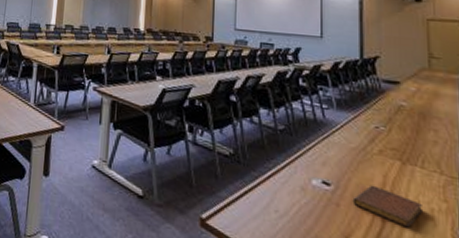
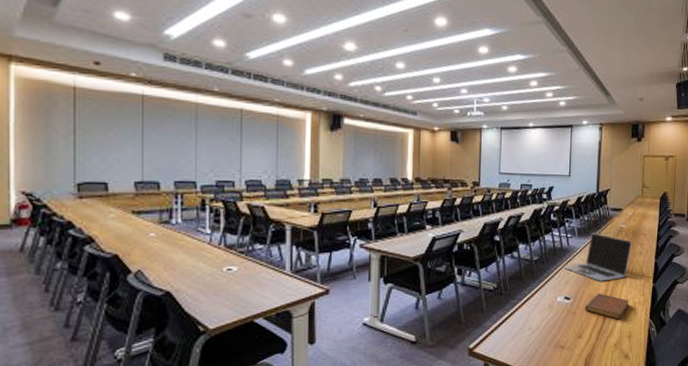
laptop: none [317,107,420,172] -> present [562,233,632,281]

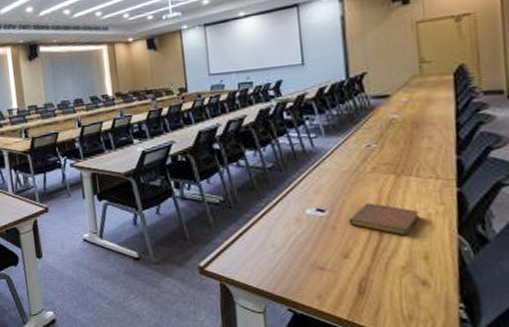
laptop: present [562,233,632,281] -> none [308,129,413,188]

